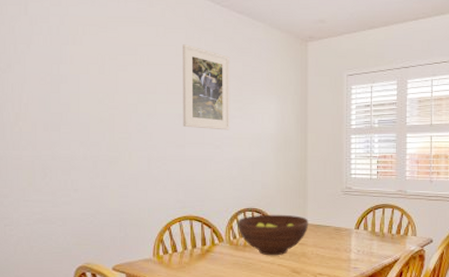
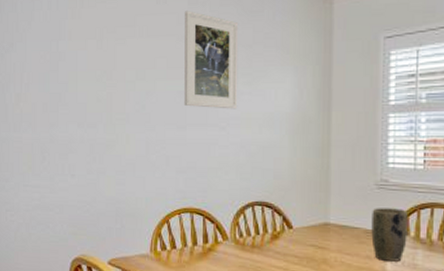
fruit bowl: present [238,214,309,256] -> none [245,209,332,261]
plant pot: none [339,210,366,251] -> present [371,208,408,262]

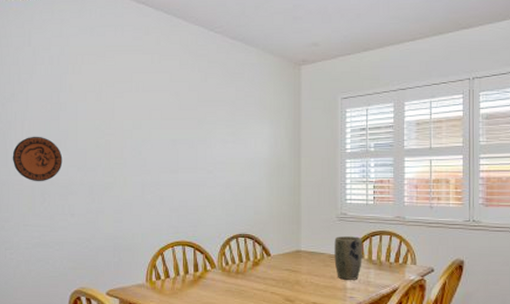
decorative plate: none [11,89,62,139] -> present [12,136,63,182]
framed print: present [184,11,239,109] -> none [176,71,224,155]

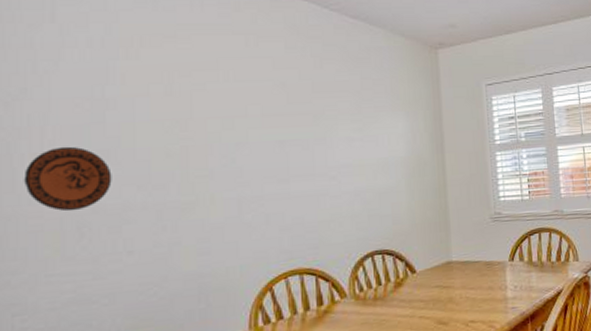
plant pot: present [334,236,362,280] -> none [489,237,522,289]

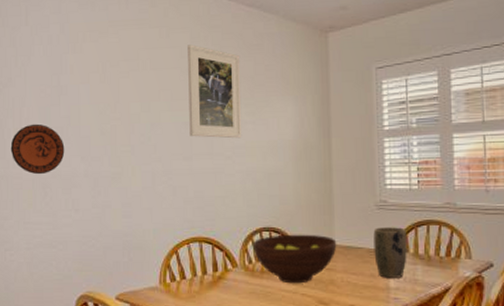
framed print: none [282,55,349,157] -> present [188,44,242,139]
fruit bowl: none [364,253,454,308] -> present [253,234,337,284]
plant pot: none [489,237,522,289] -> present [373,227,407,278]

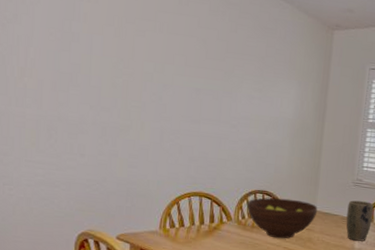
decorative plate: present [10,123,65,175] -> none [13,65,73,117]
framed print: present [188,44,242,139] -> none [200,16,253,111]

